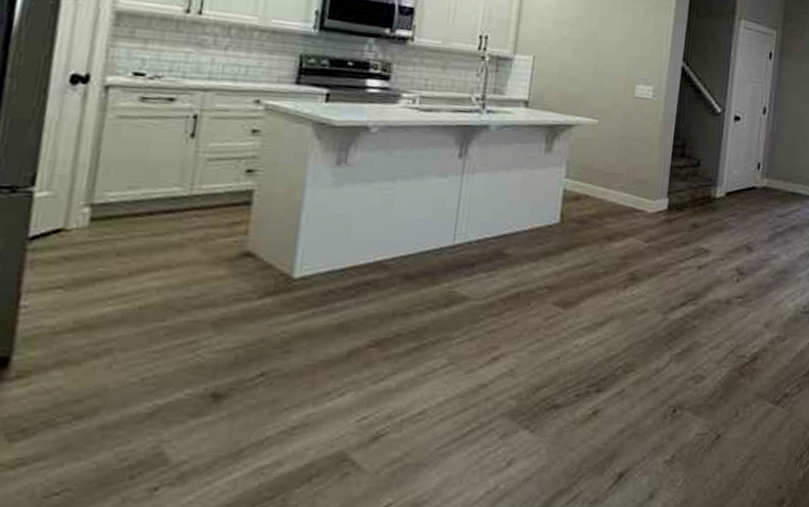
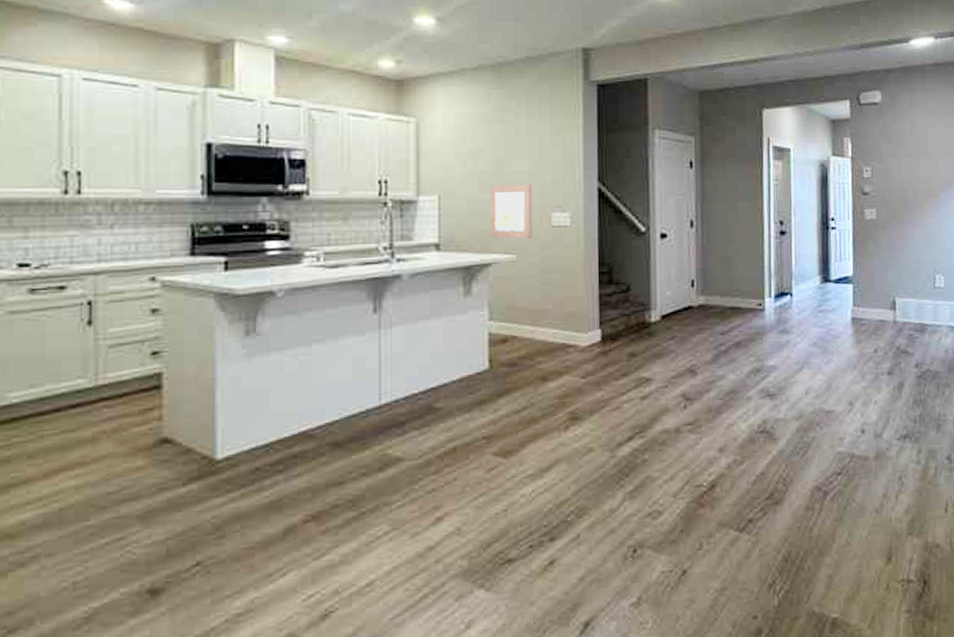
wall art: none [577,52,621,106] -> present [490,185,532,239]

